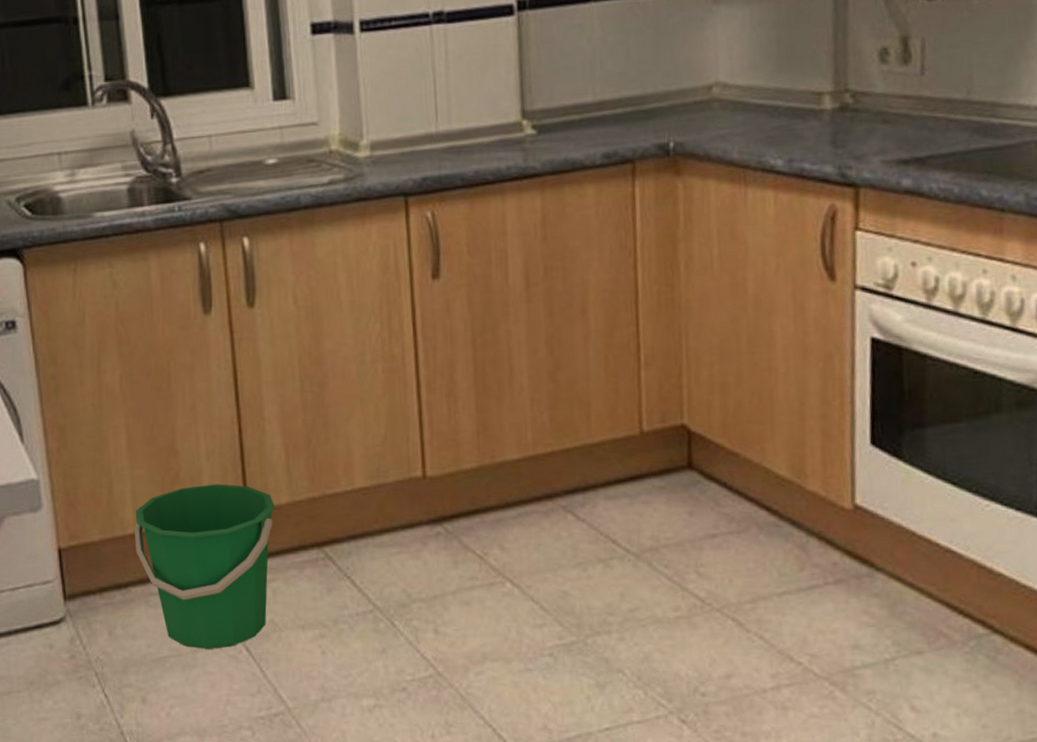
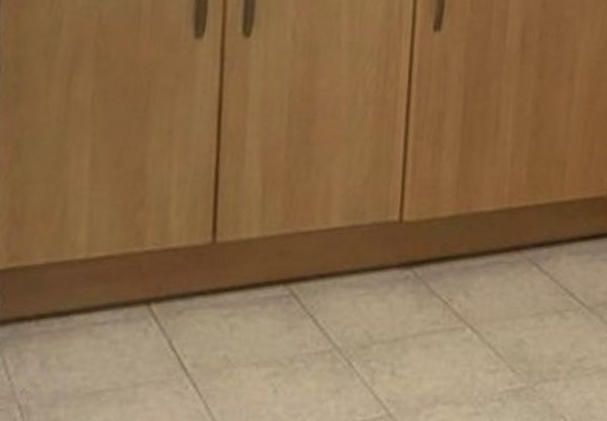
bucket: present [134,484,275,649] -> none [84,212,244,384]

